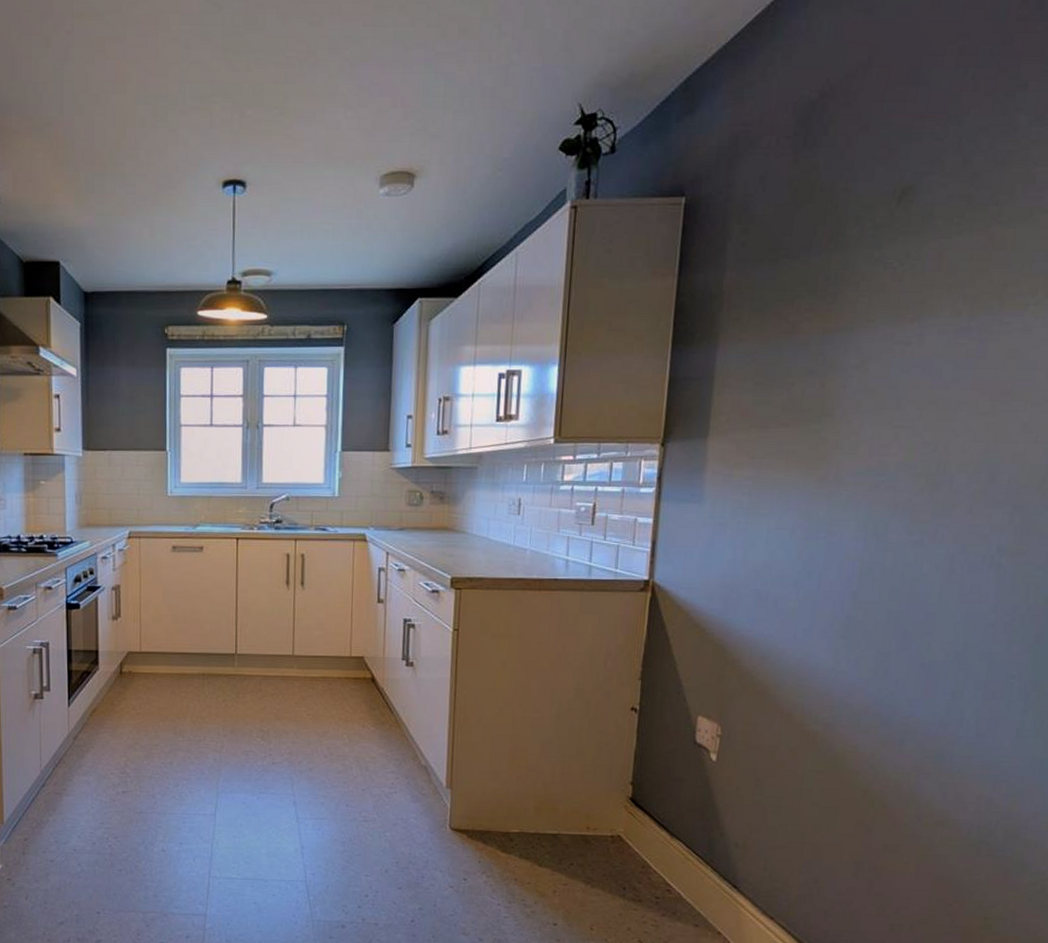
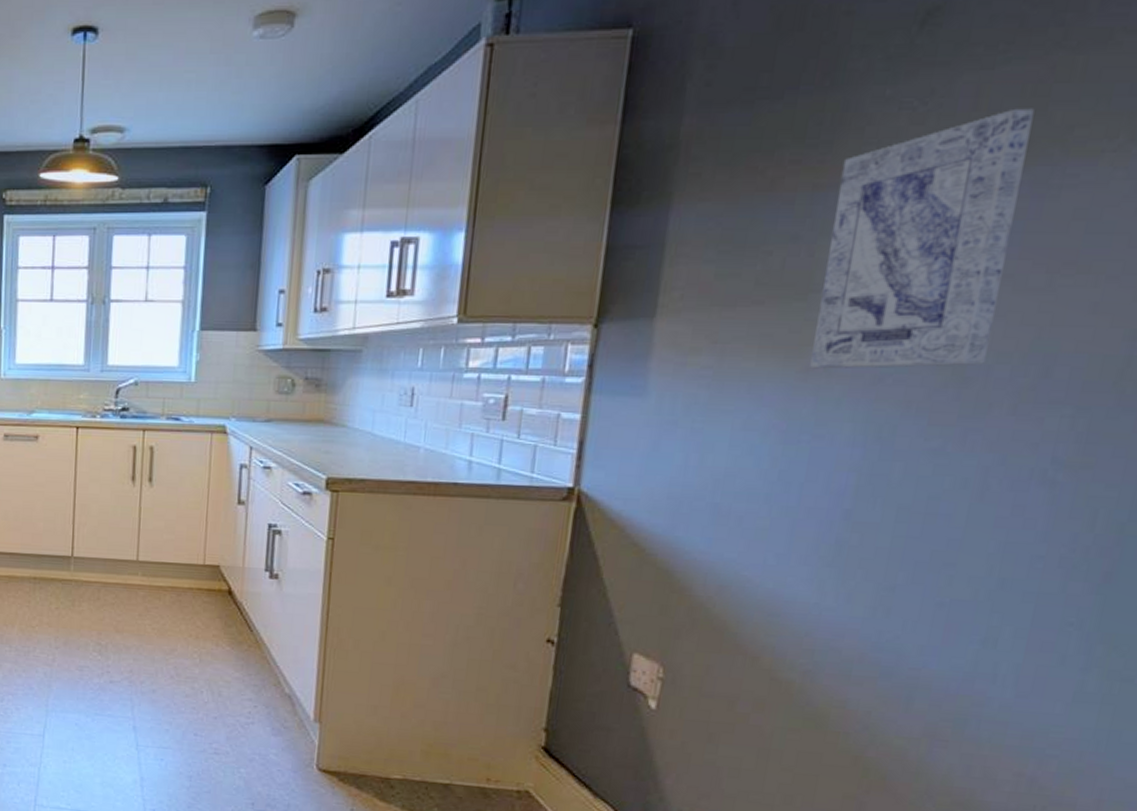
wall art: none [824,269,980,478] -> present [810,108,1035,369]

